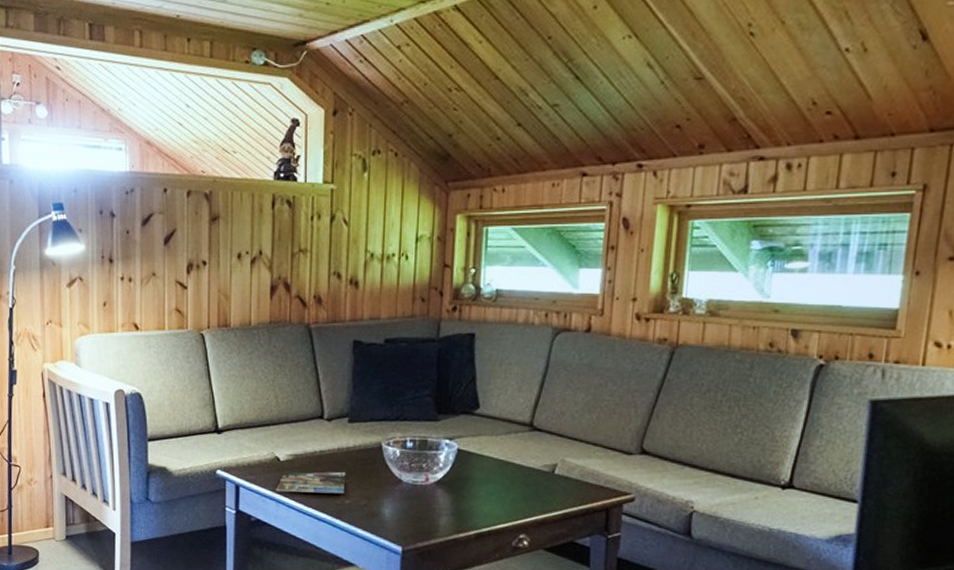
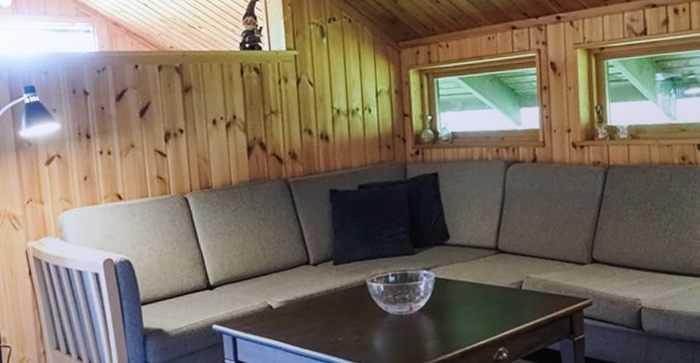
magazine: present [276,471,346,494] -> none [272,311,337,338]

